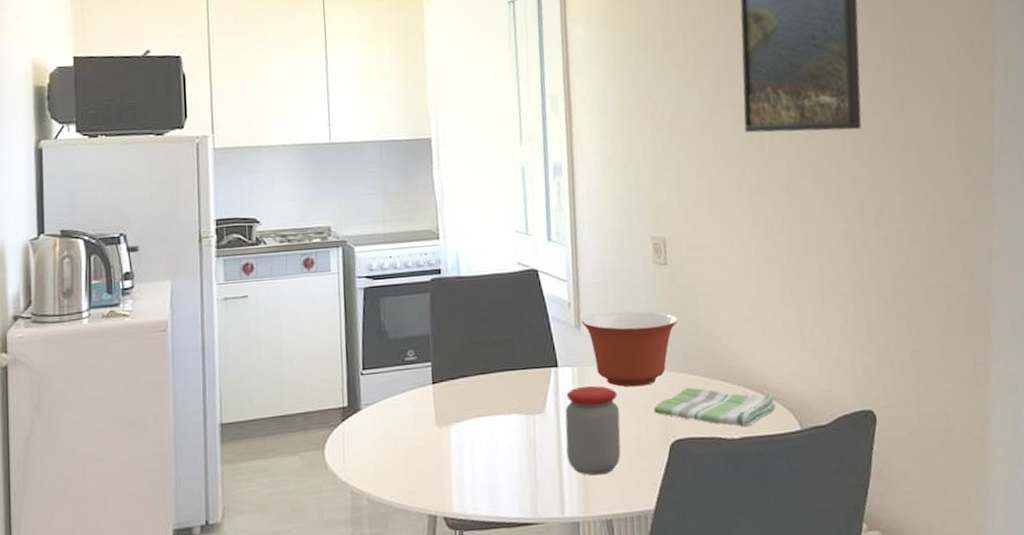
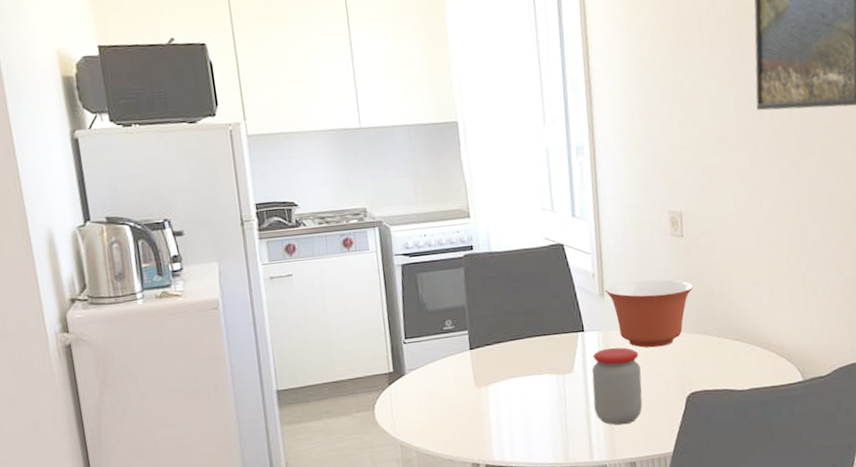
dish towel: present [654,387,776,427] -> none [672,346,781,380]

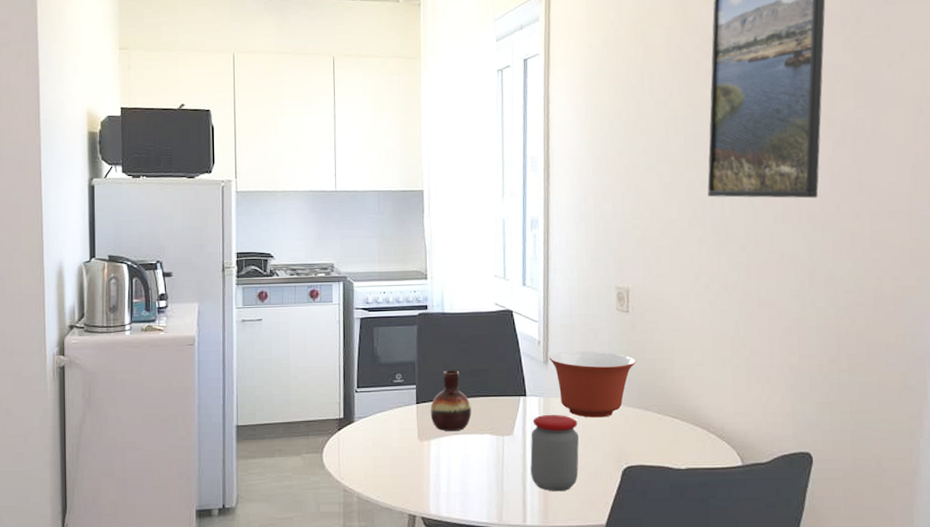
vase: none [485,311,529,375] -> present [430,370,471,432]

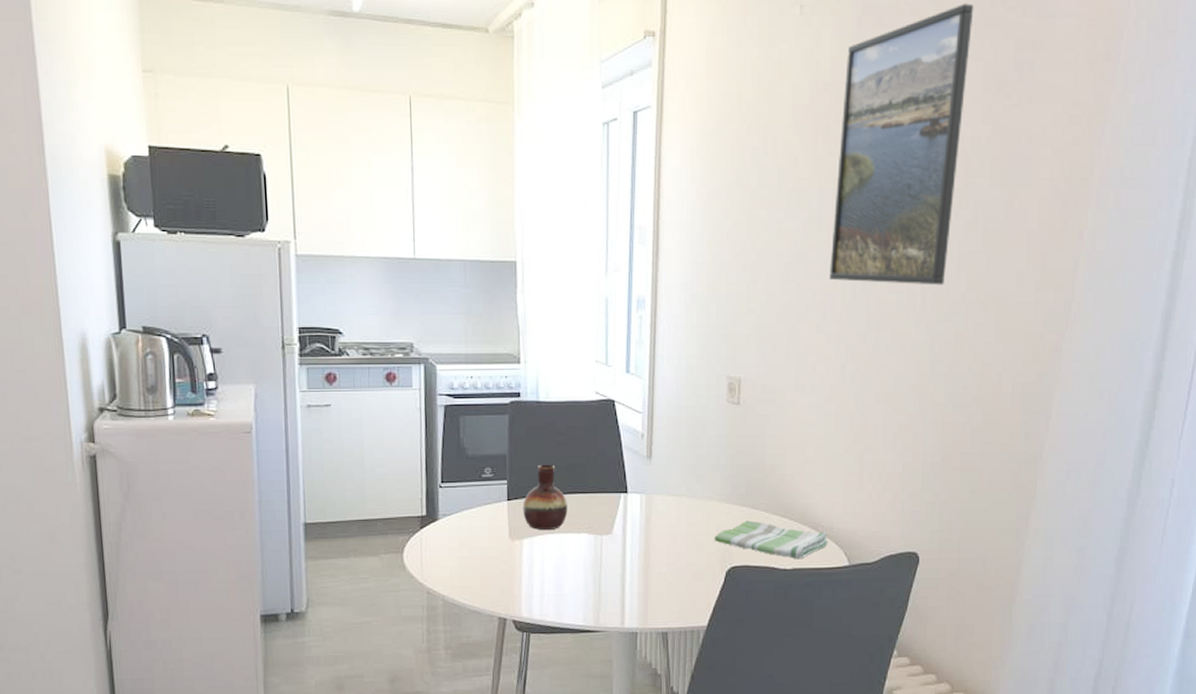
jar: present [530,415,579,492] -> none [630,513,682,593]
mixing bowl: present [549,351,637,418] -> none [653,445,746,516]
dish towel: none [610,422,721,460] -> present [715,520,828,560]

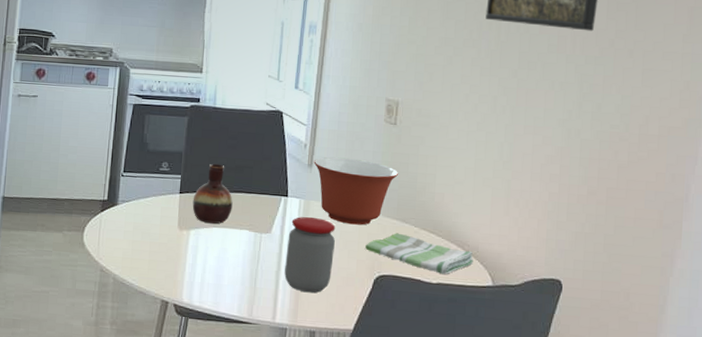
jar: none [630,513,682,593] -> present [284,217,336,293]
mixing bowl: none [653,445,746,516] -> present [313,157,399,225]

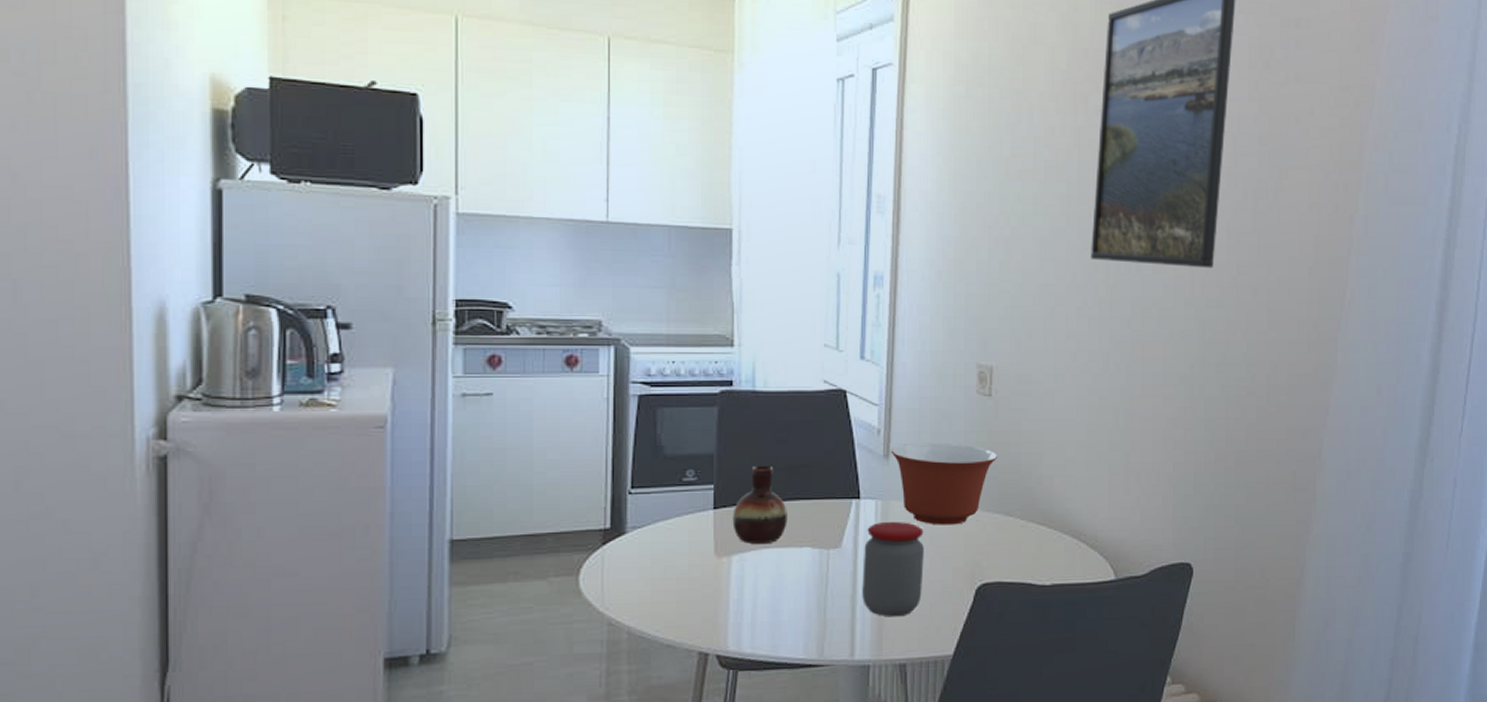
dish towel: present [365,233,473,275] -> none [963,529,1092,574]

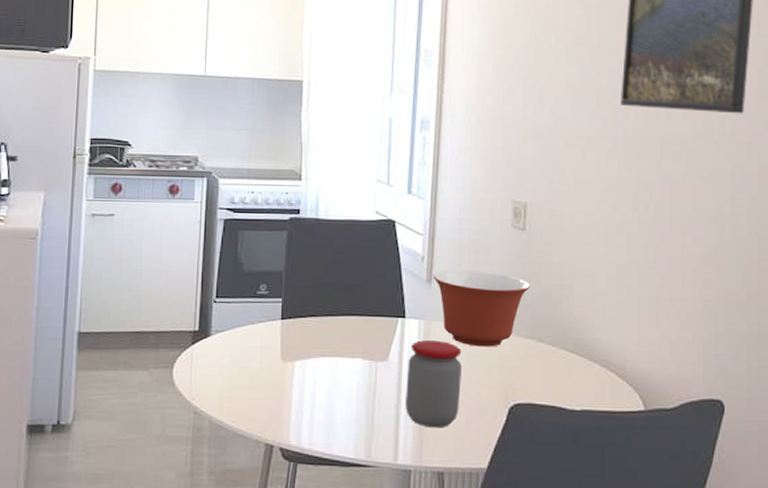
vase: present [732,465,788,545] -> none [296,283,343,353]

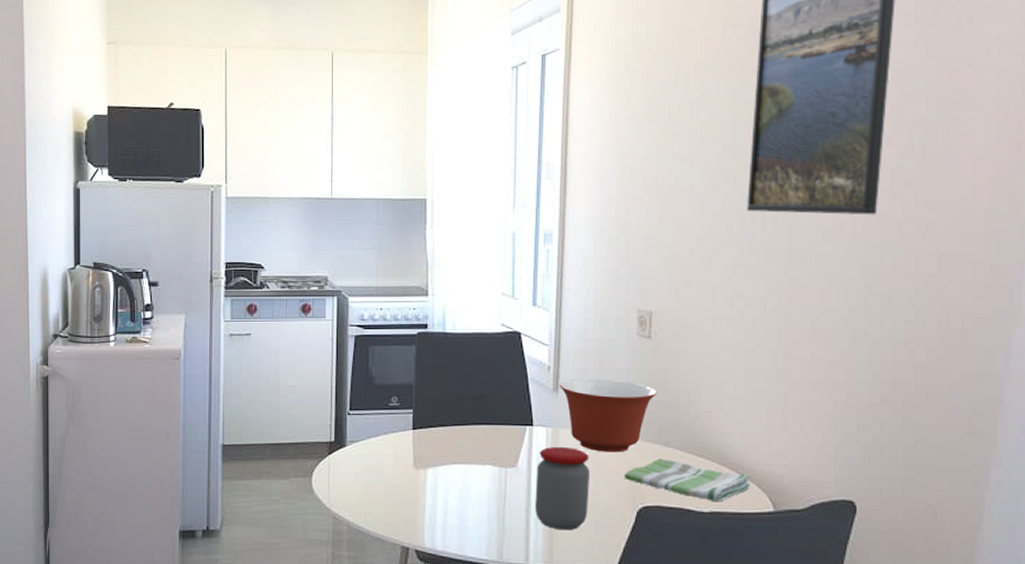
dish towel: none [497,354,621,400] -> present [625,458,750,503]

